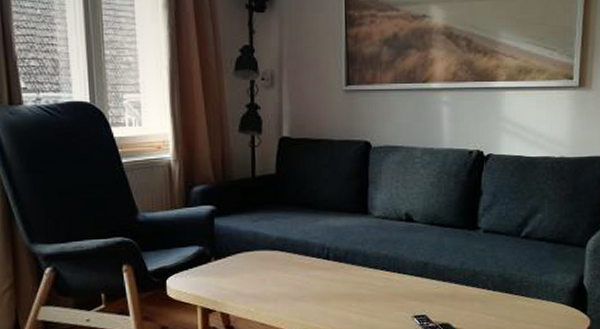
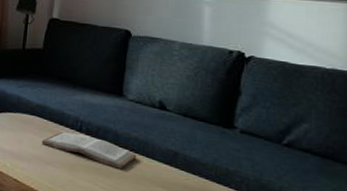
book: none [286,262,388,290] -> present [41,132,137,169]

